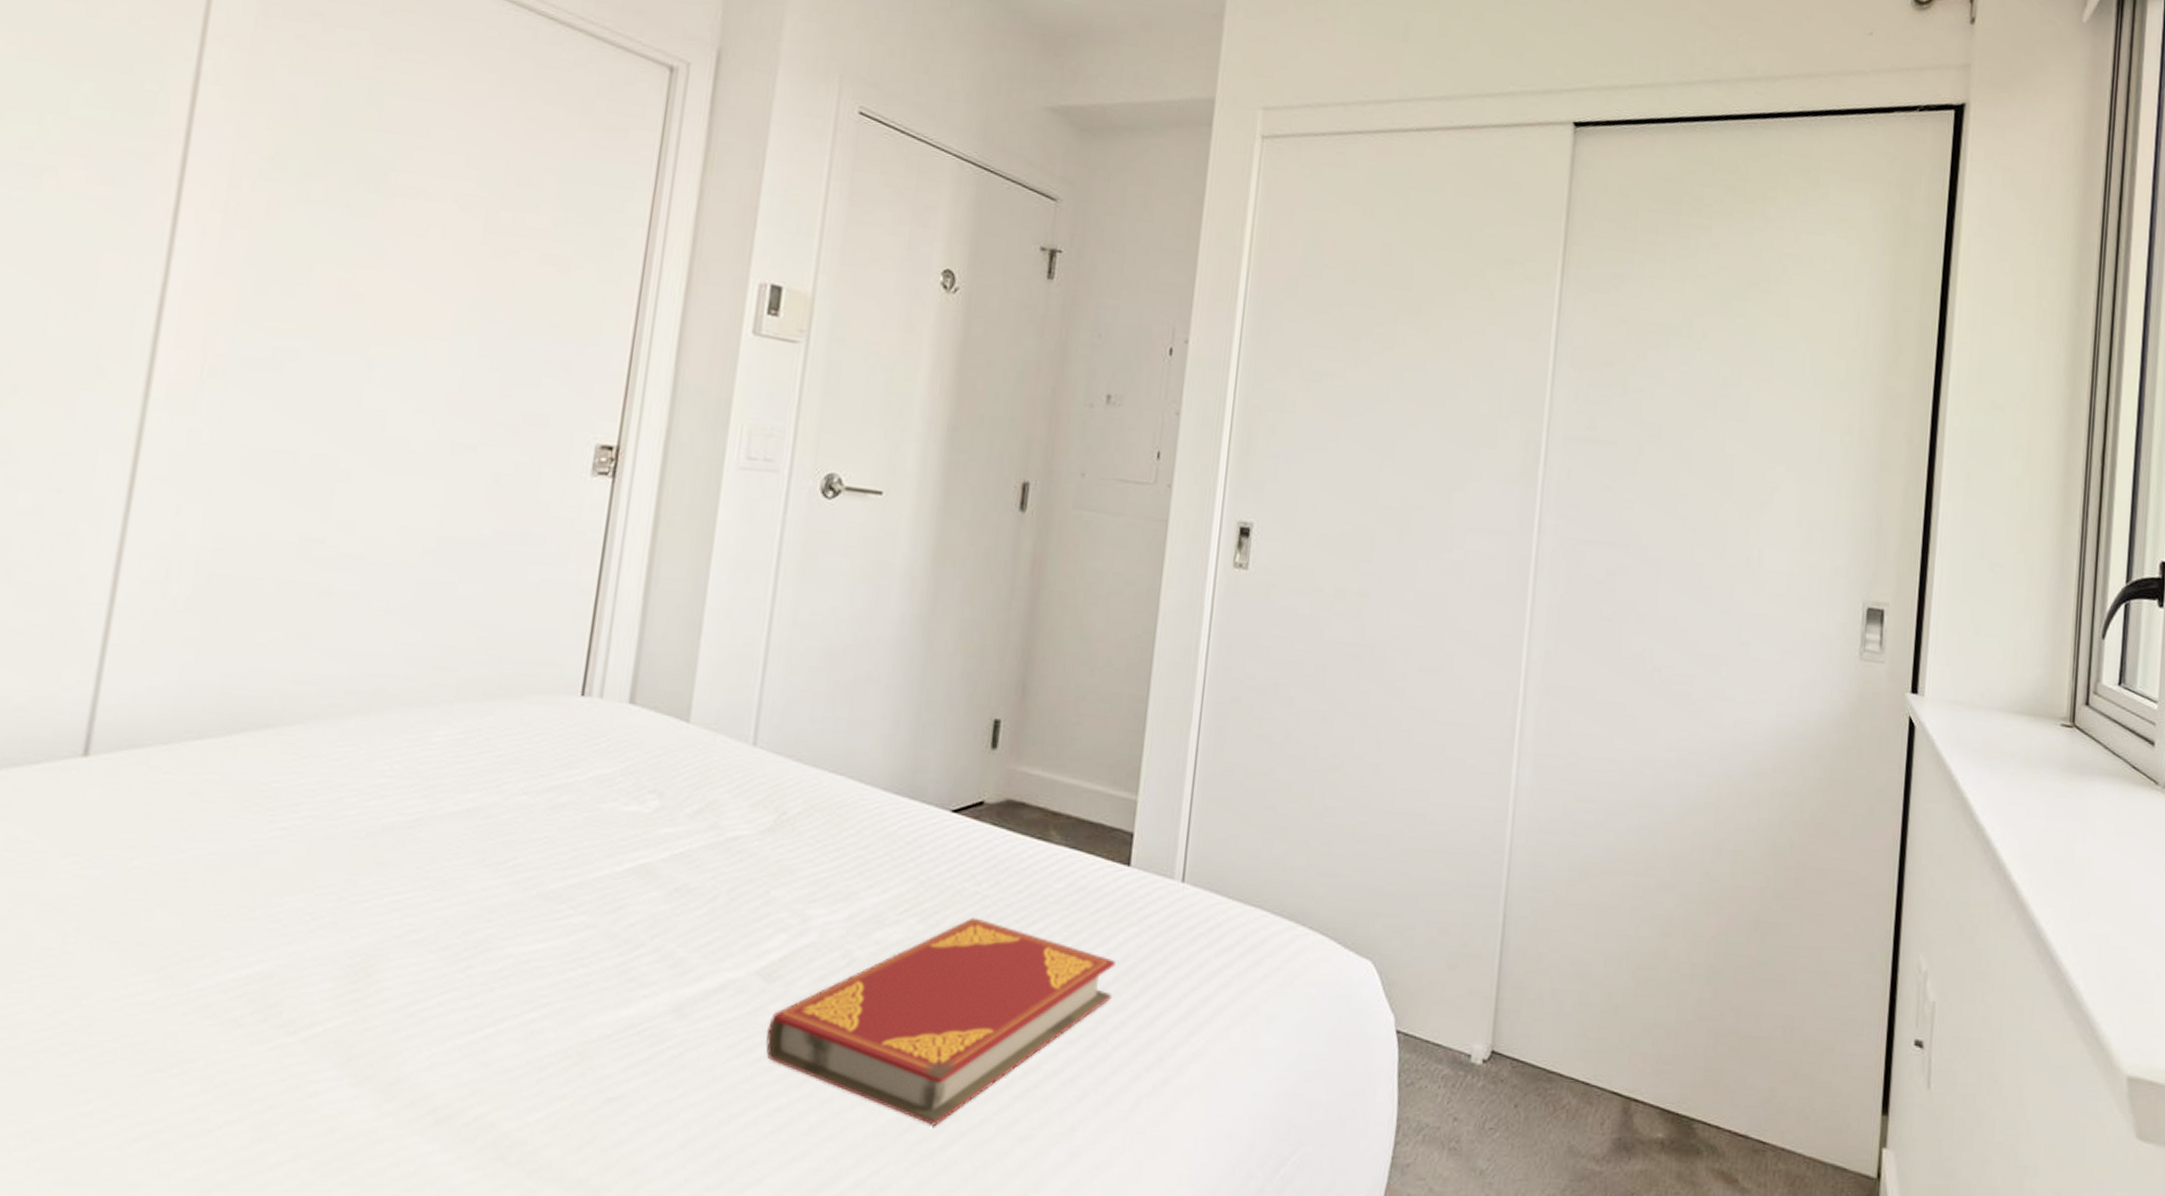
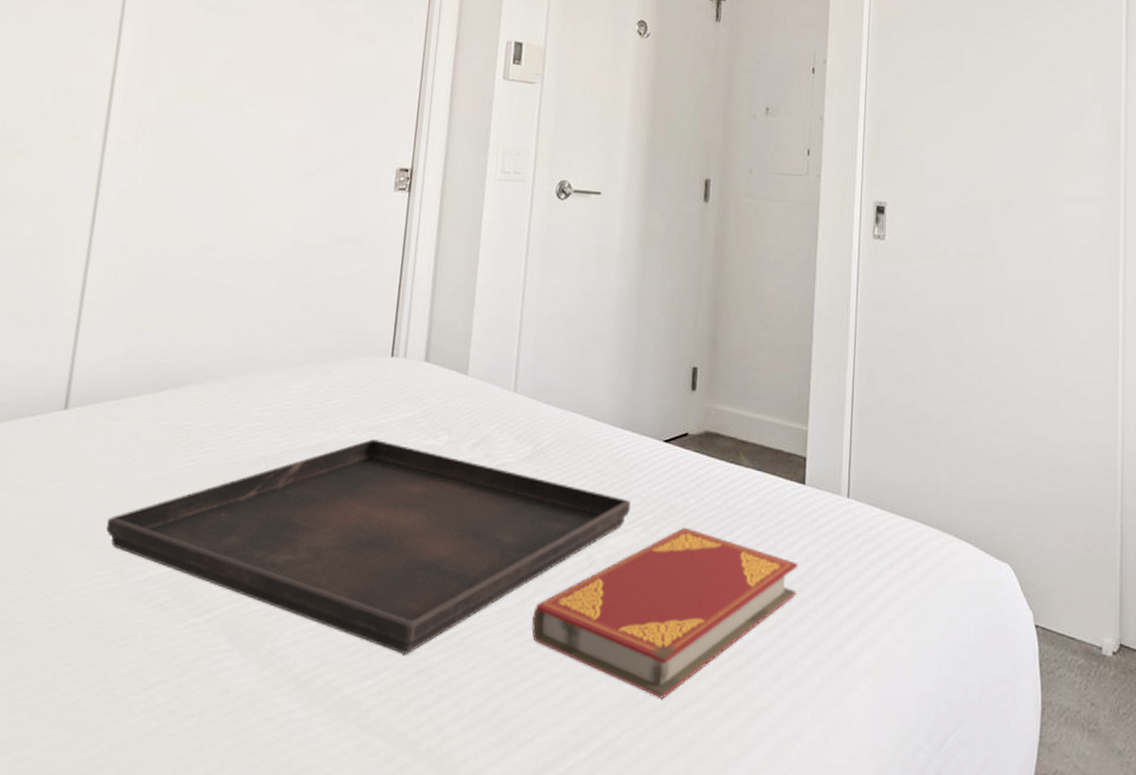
serving tray: none [149,803,905,1079] -> present [106,439,631,654]

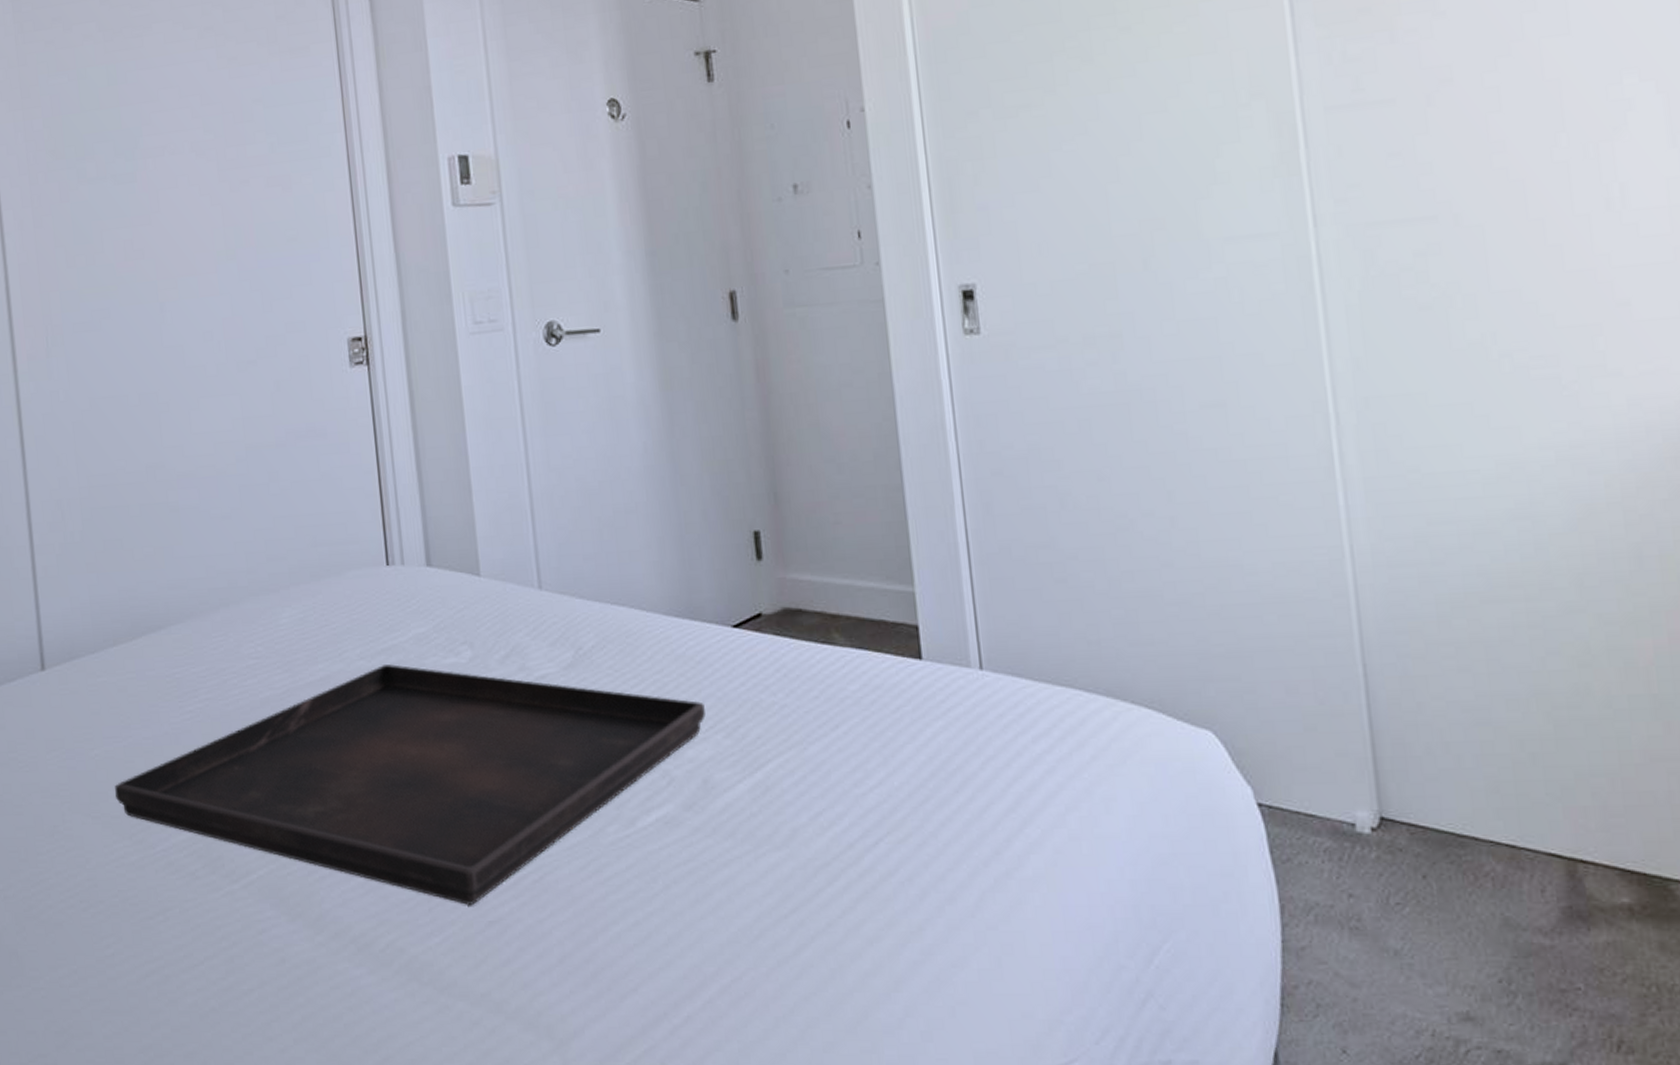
hardback book: present [531,527,798,699] -> none [610,727,932,931]

